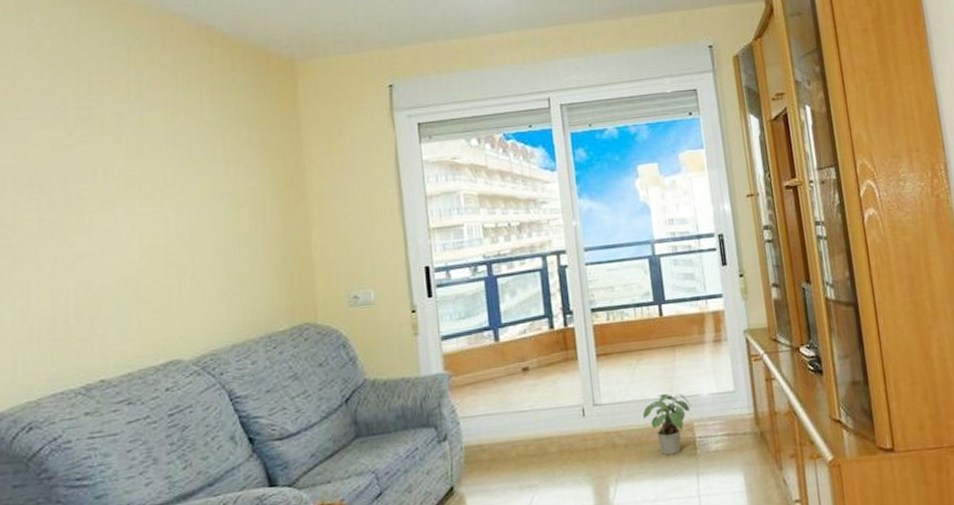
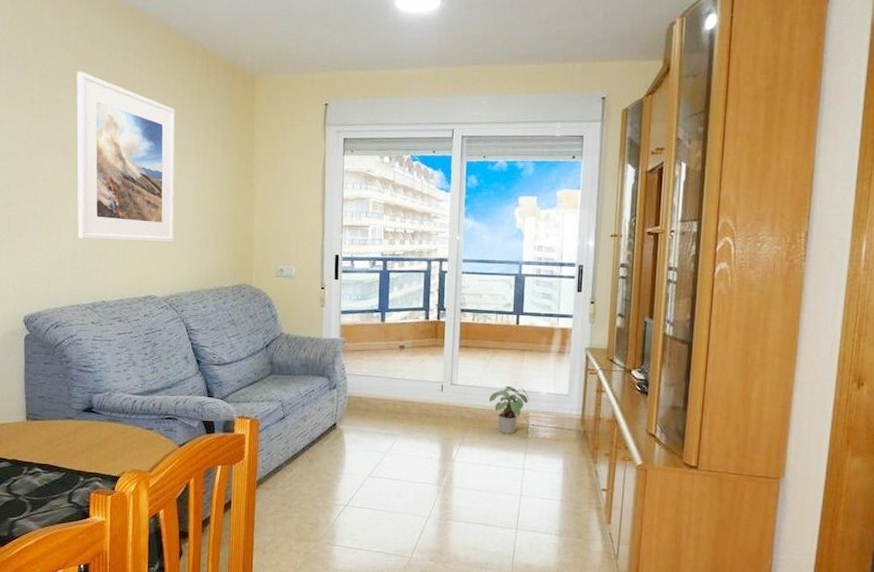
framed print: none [45,78,202,299] -> present [76,71,175,243]

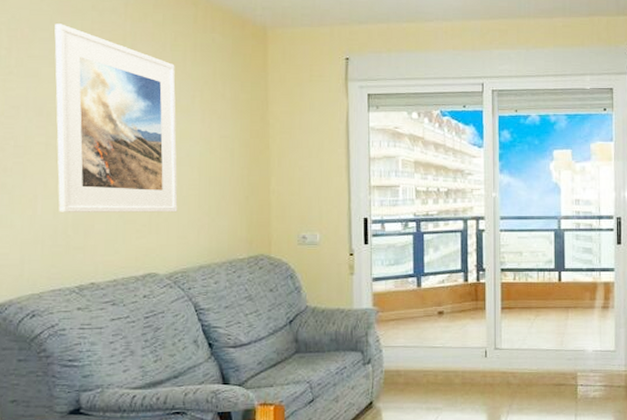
potted plant: present [489,385,529,434] -> none [536,346,576,397]

